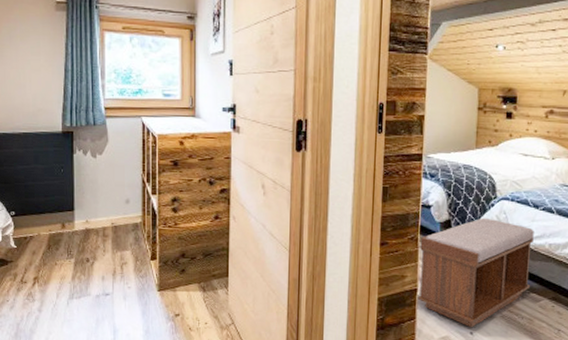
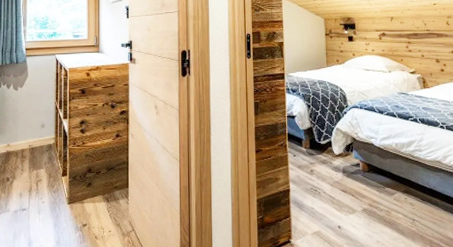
bench: present [417,217,534,328] -> none [289,124,384,222]

